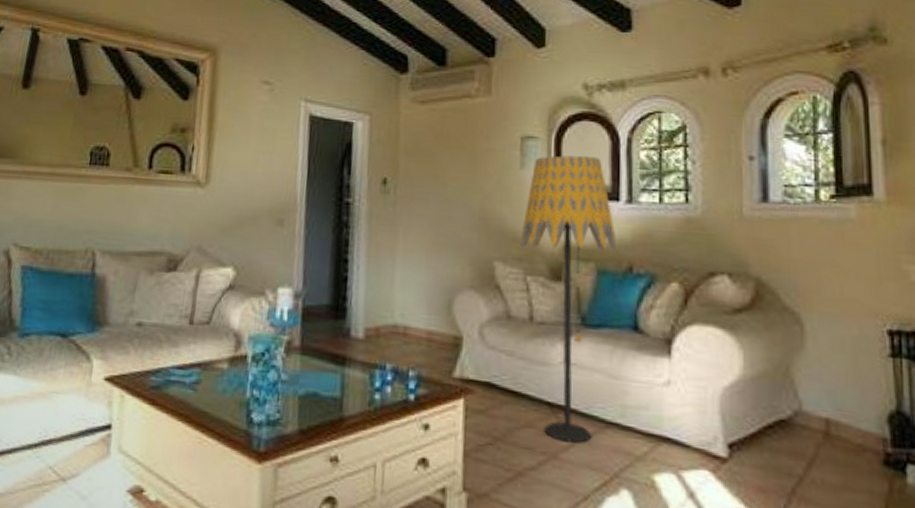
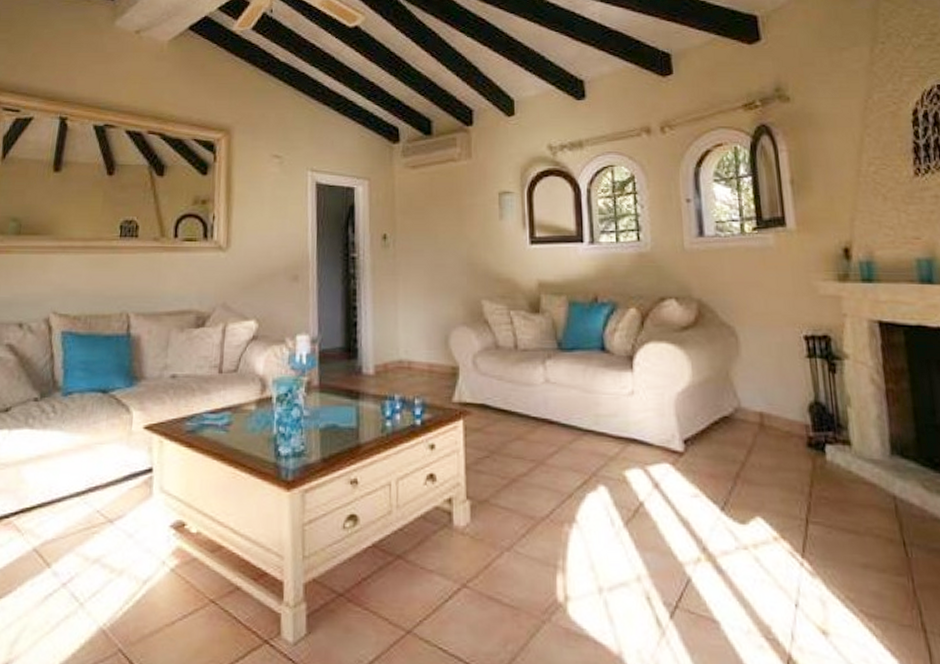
floor lamp: present [519,155,618,444] -> none [502,205,584,450]

